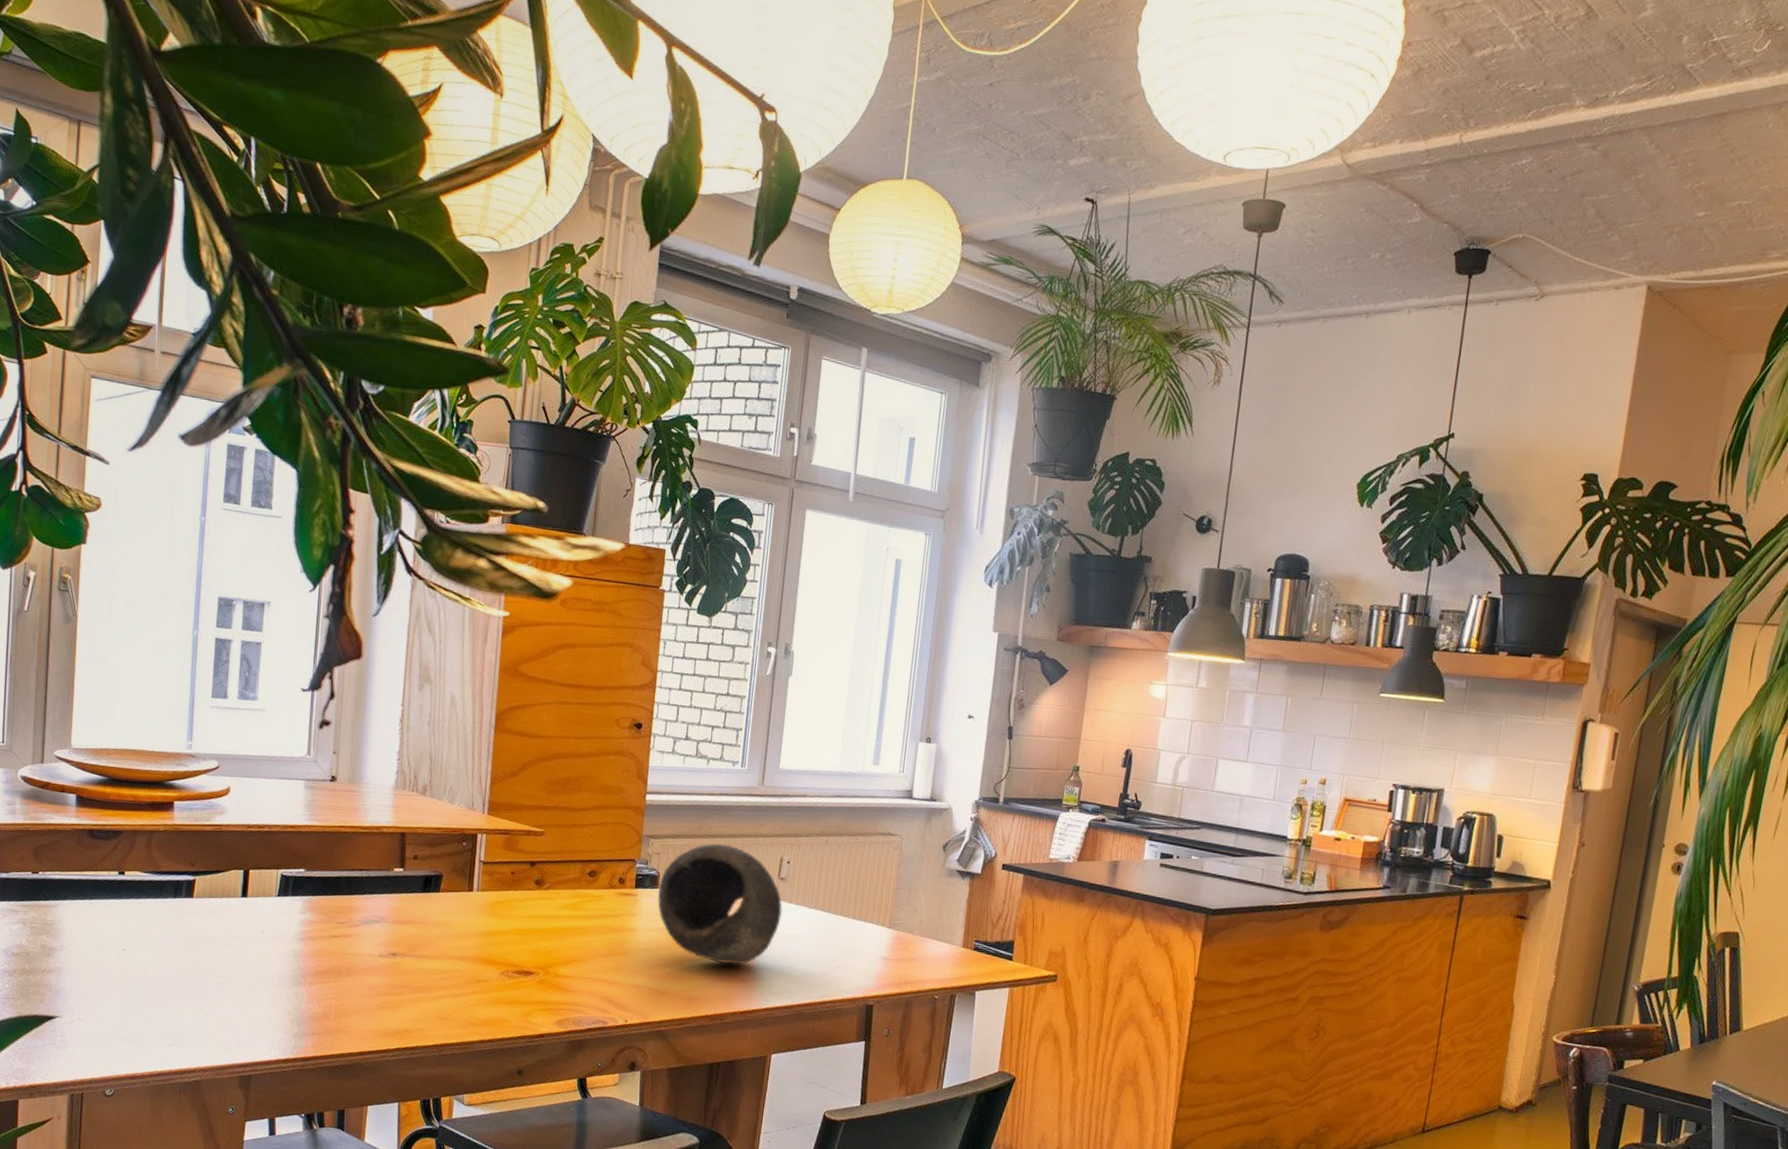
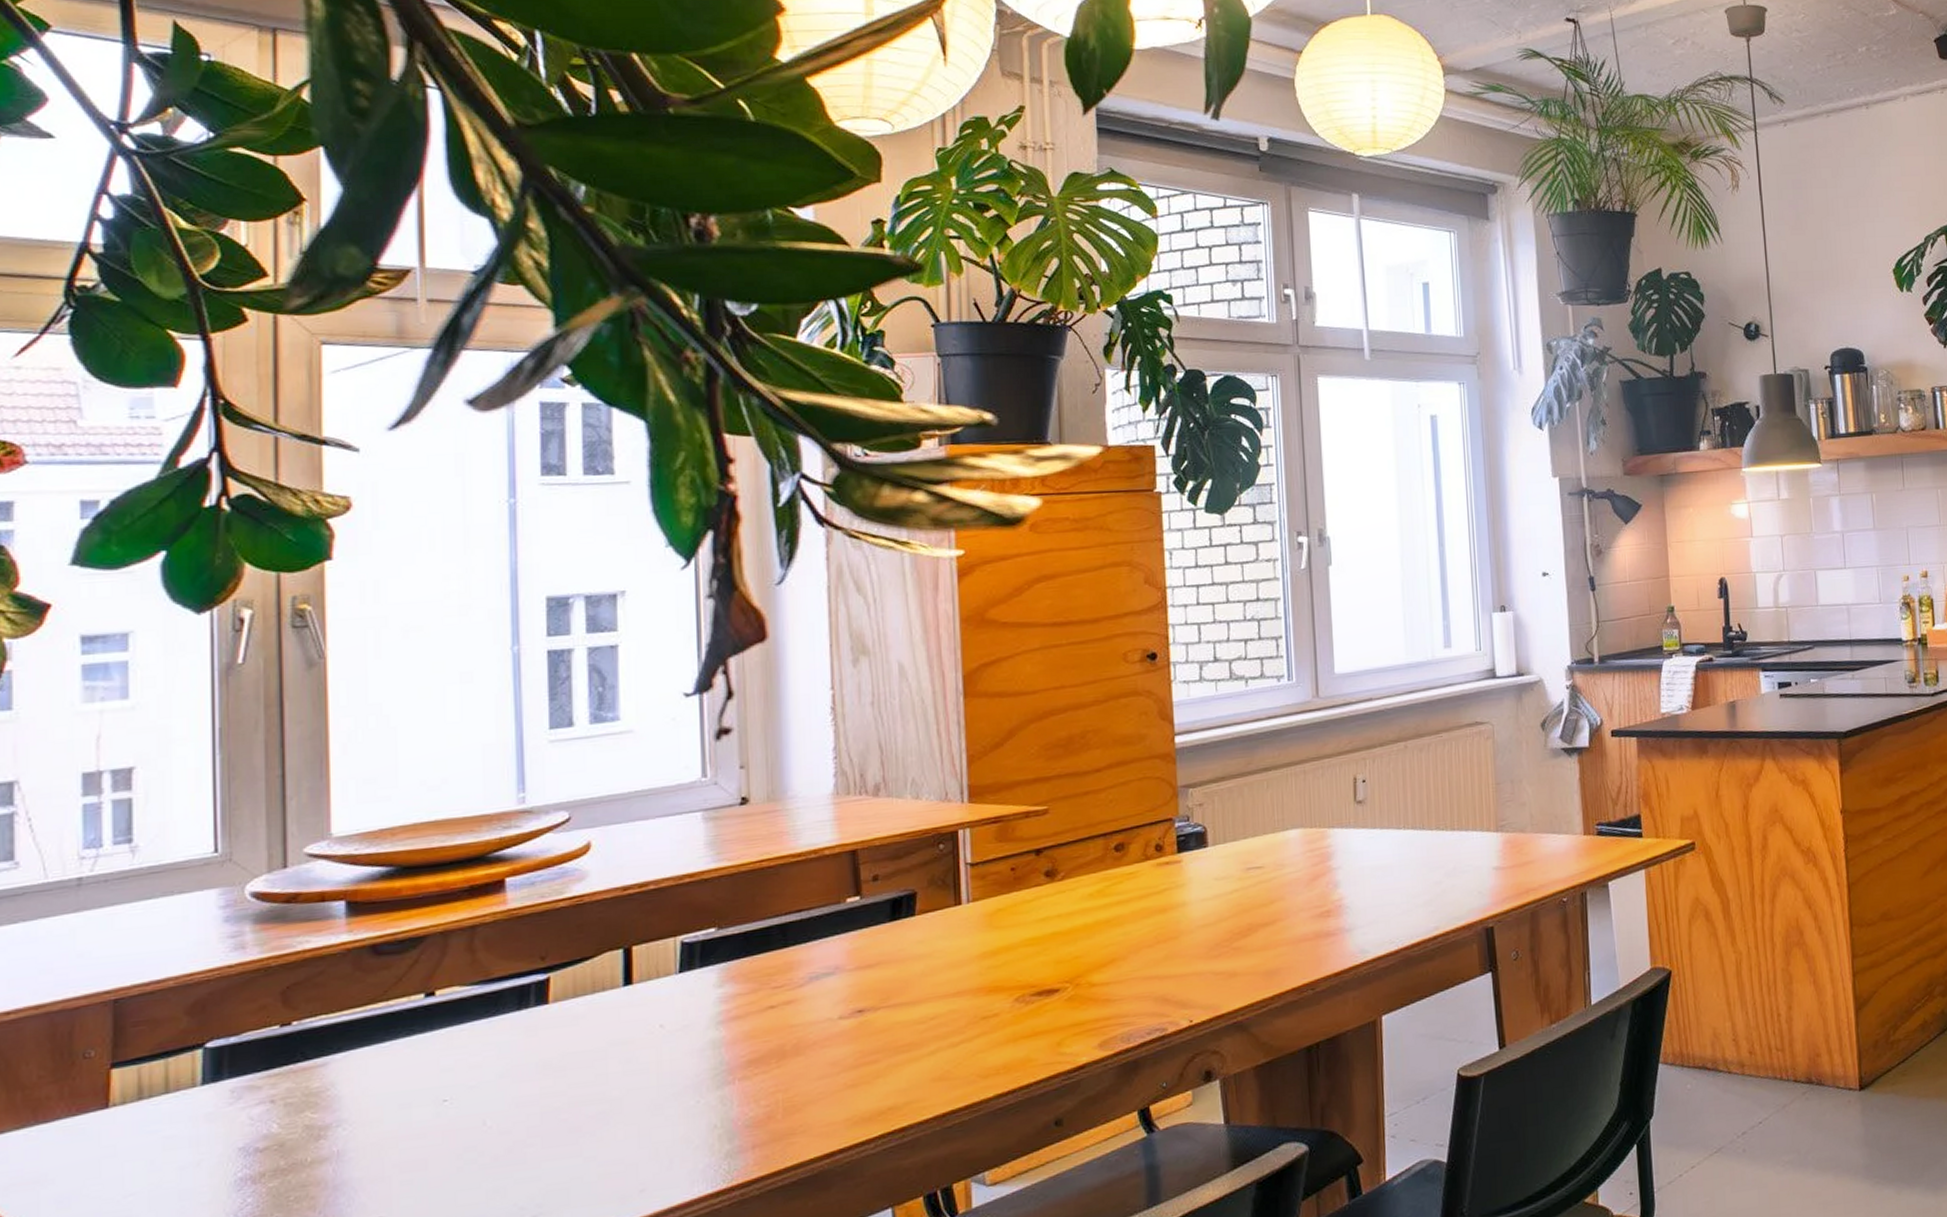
bowl: present [658,843,783,965] -> none [1208,775,1367,921]

